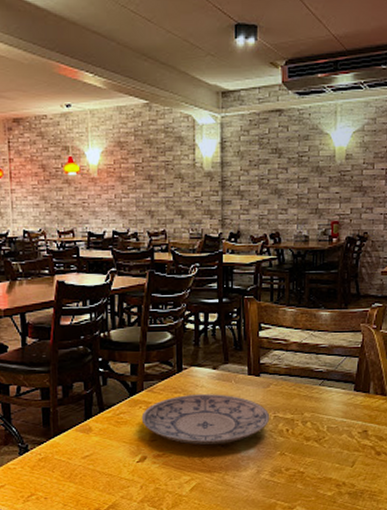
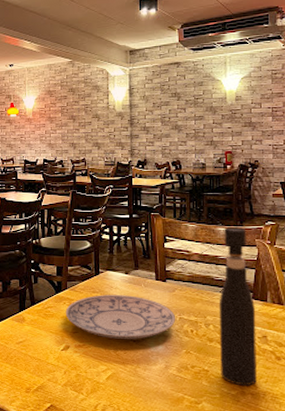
pepper grinder: none [317,311,357,486] -> present [219,227,257,386]

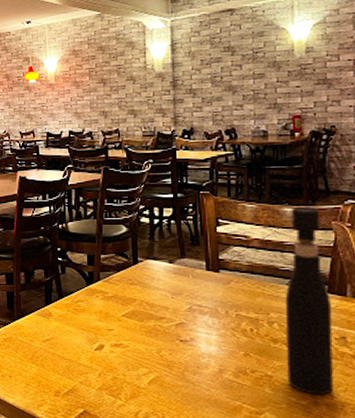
plate: present [65,295,176,339] -> none [98,287,232,339]

